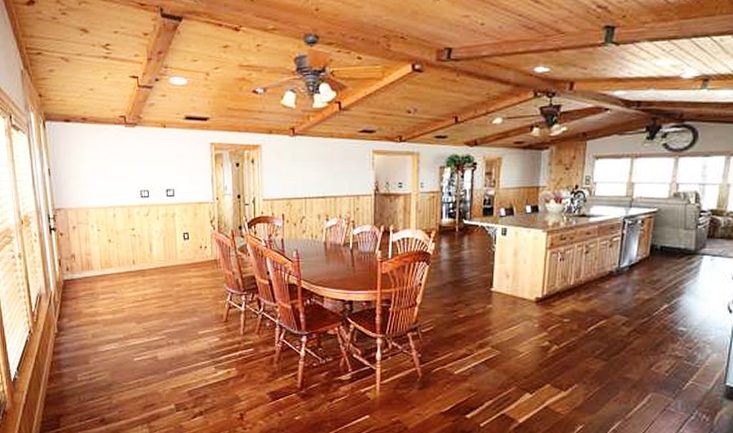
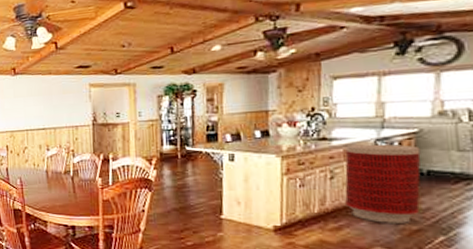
trash can: none [596,221,657,294] -> present [345,144,421,223]

